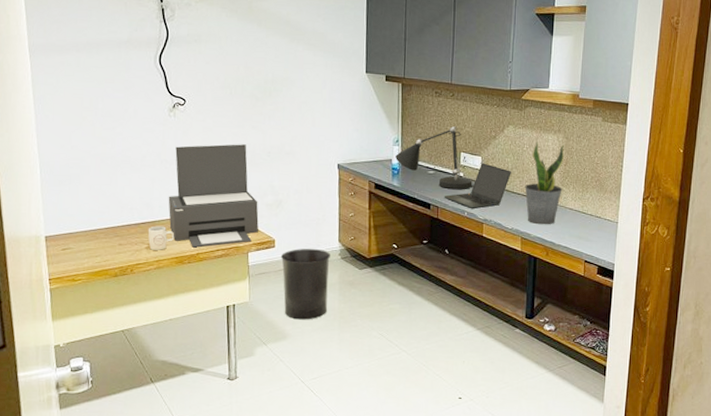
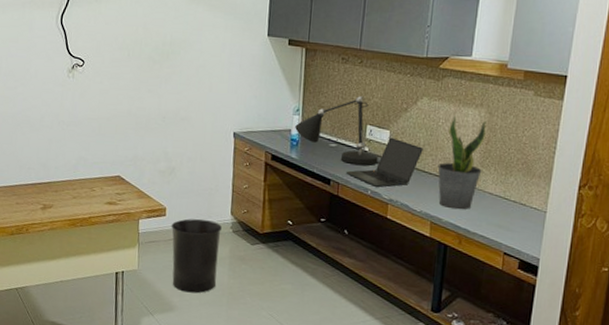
mug: present [147,226,175,250] -> none [43,187,69,212]
printer: present [168,144,259,249] -> none [63,107,151,212]

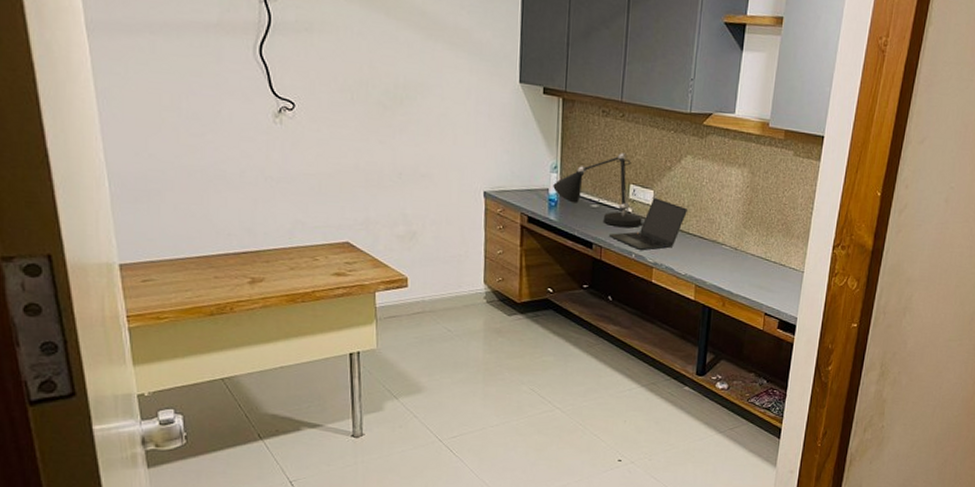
waste bin: present [171,218,222,293] -> none [414,289,474,372]
potted plant: present [437,115,487,209] -> none [702,175,749,271]

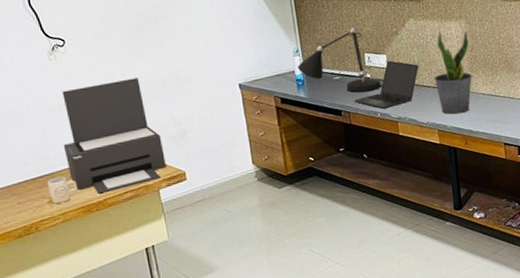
mug: none [250,256,285,286] -> present [47,176,78,204]
printer: none [275,160,388,286] -> present [62,78,166,195]
potted plant: none [702,175,749,271] -> present [434,30,472,114]

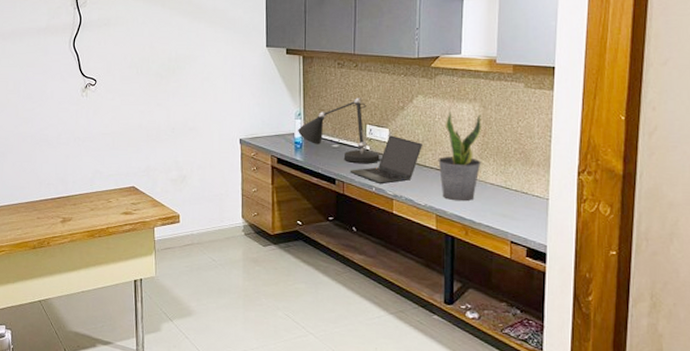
mug: present [47,176,78,204] -> none [62,200,87,224]
printer: present [62,78,166,195] -> none [80,121,164,223]

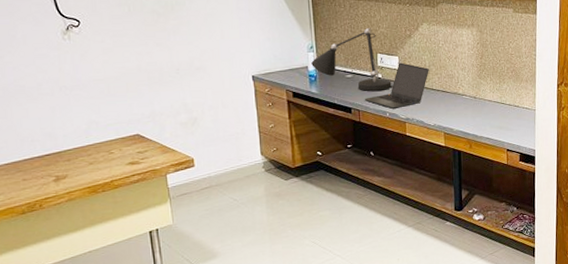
potted plant: present [438,110,481,201] -> none [443,36,480,118]

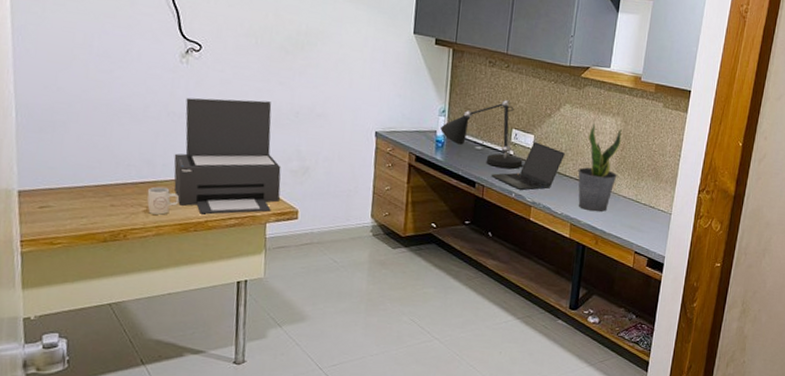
mug: none [53,156,85,182] -> present [146,186,180,215]
printer: none [72,63,175,177] -> present [173,97,281,216]
potted plant: none [443,36,480,118] -> present [578,122,622,212]

